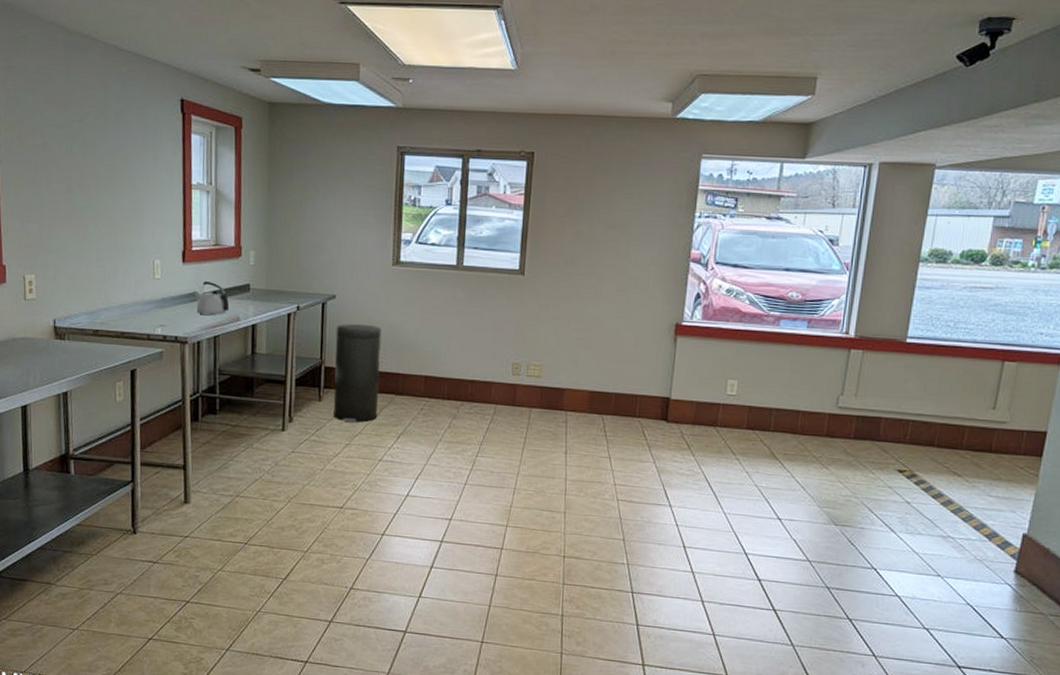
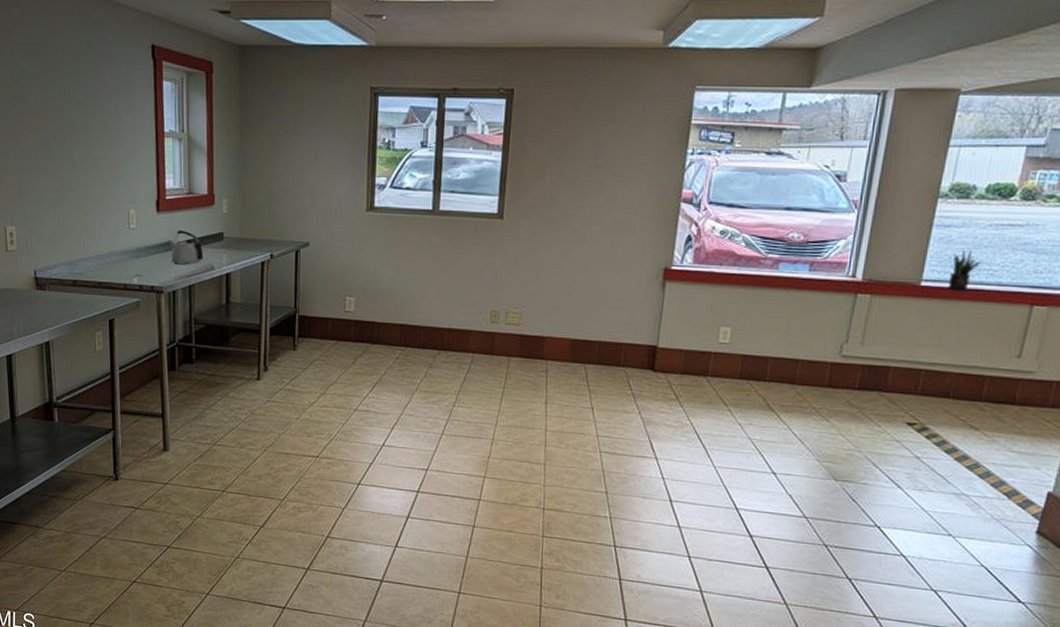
pedal bin: present [333,324,382,423] -> none [308,272,356,372]
potted plant: none [929,309,958,349] -> present [947,249,980,292]

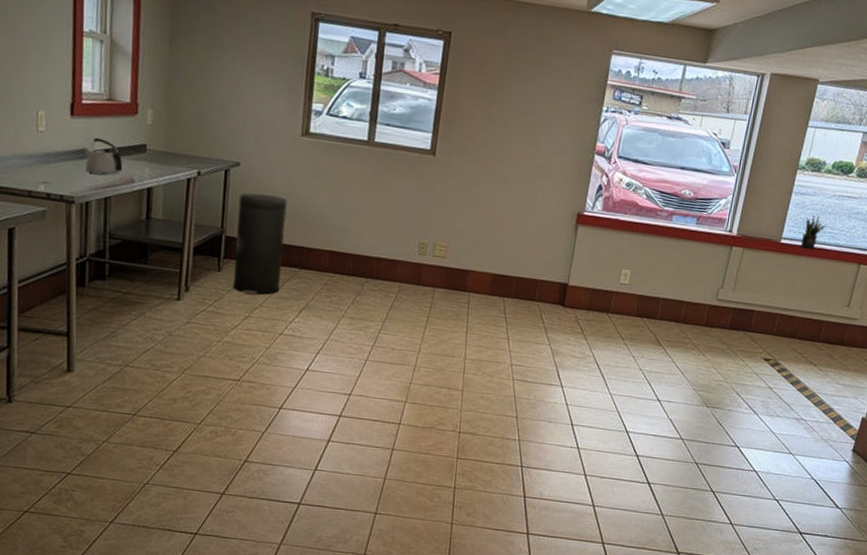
pedal bin: none [308,272,356,372] -> present [233,193,287,295]

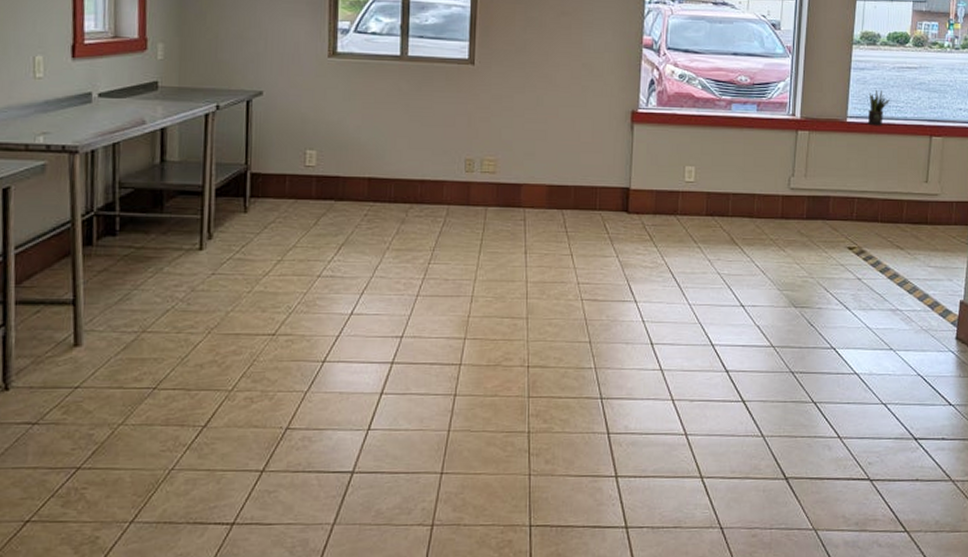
kettle: present [81,137,123,175] -> none [85,78,132,119]
pedal bin: present [233,193,287,295] -> none [262,123,317,234]

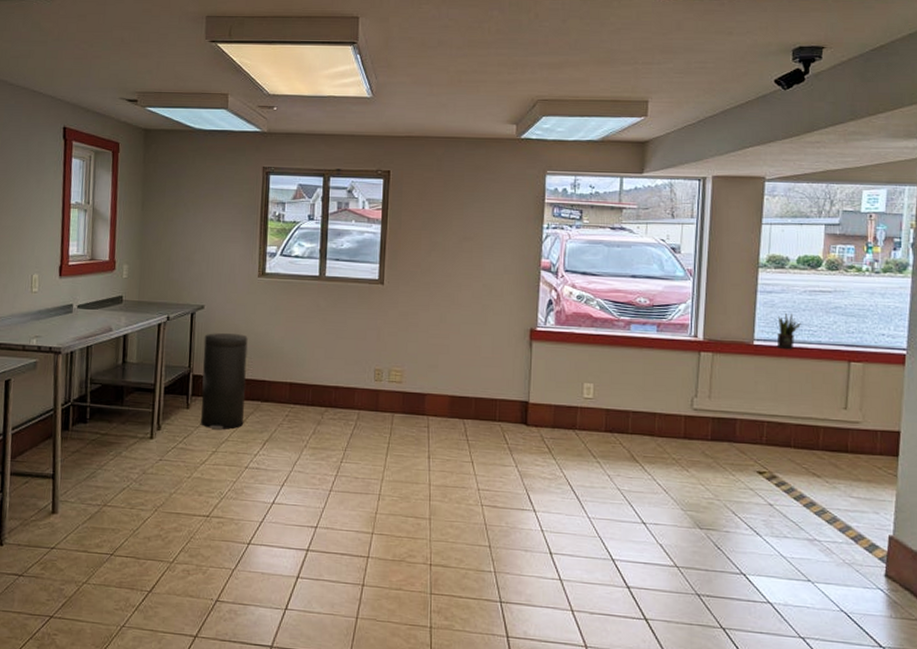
pedal bin: none [262,123,317,234] -> present [201,333,248,430]

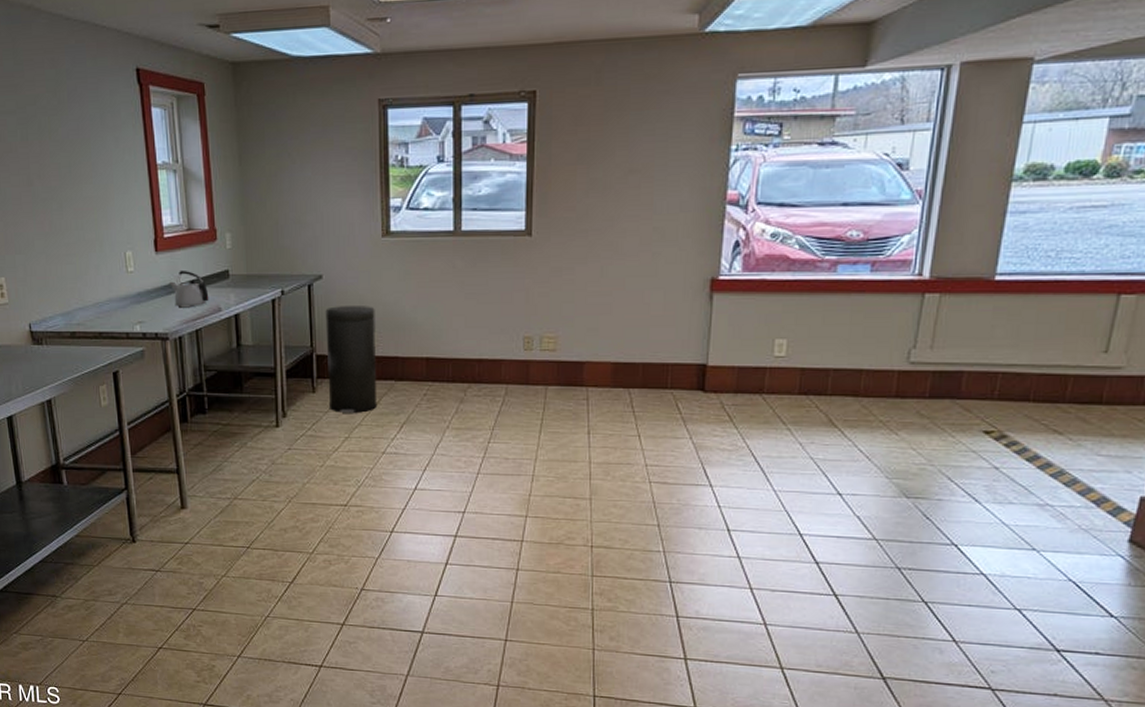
kettle: none [67,293,103,327] -> present [168,269,209,308]
potted plant: present [776,312,801,350] -> none [1024,237,1061,284]

